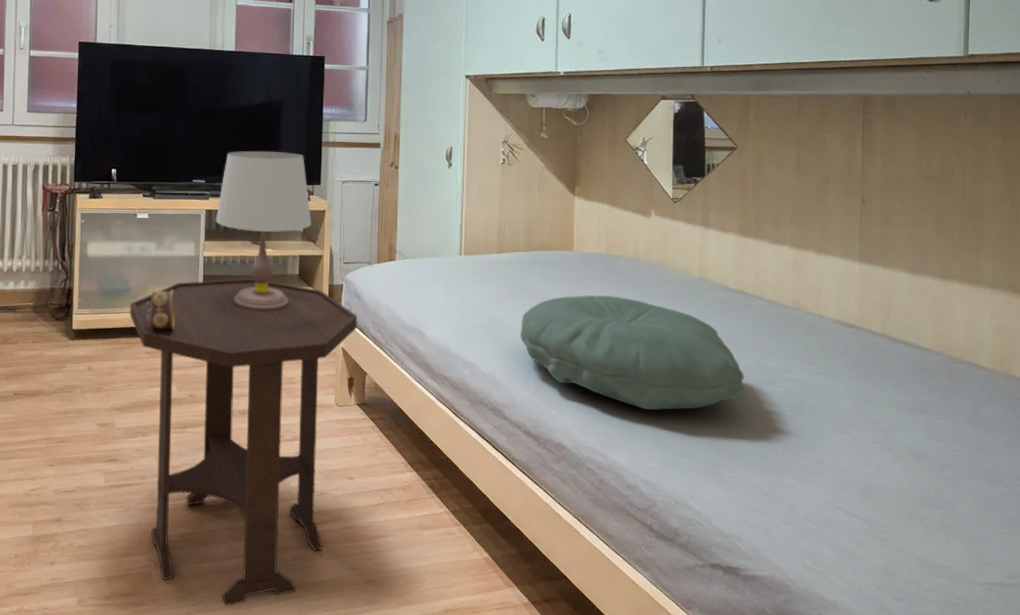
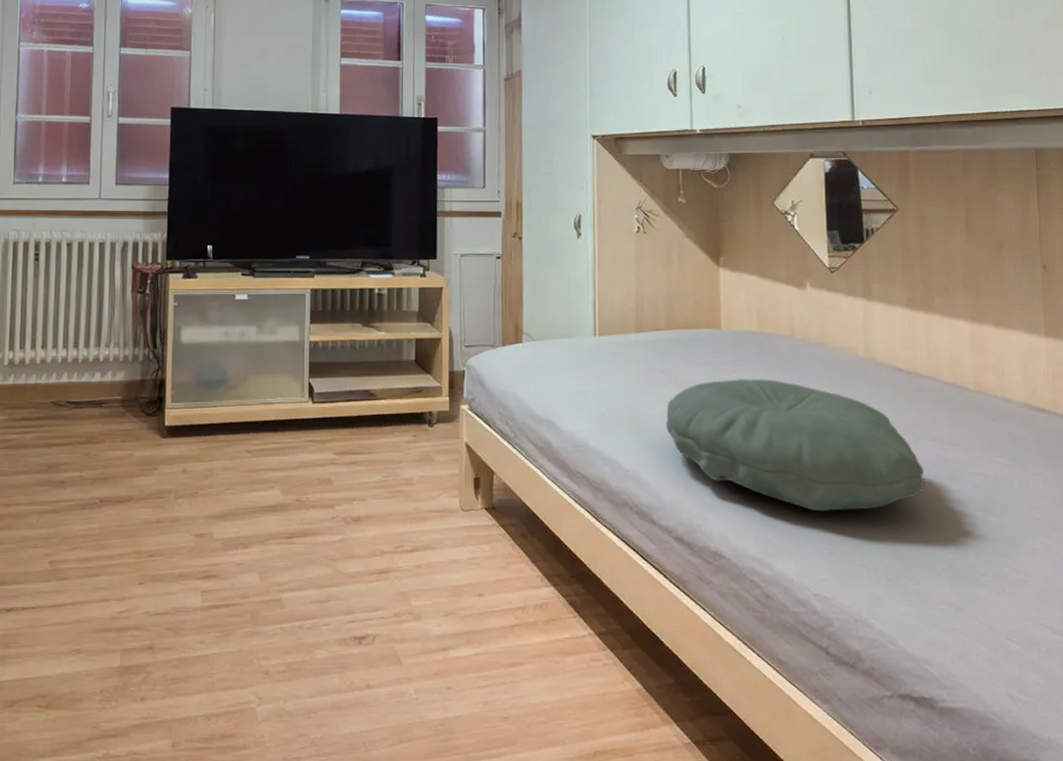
side table: present [130,278,358,607] -> none [228,365,482,750]
alarm clock: present [146,290,175,330] -> none [246,380,278,426]
table lamp: present [215,150,312,311] -> none [321,222,429,402]

